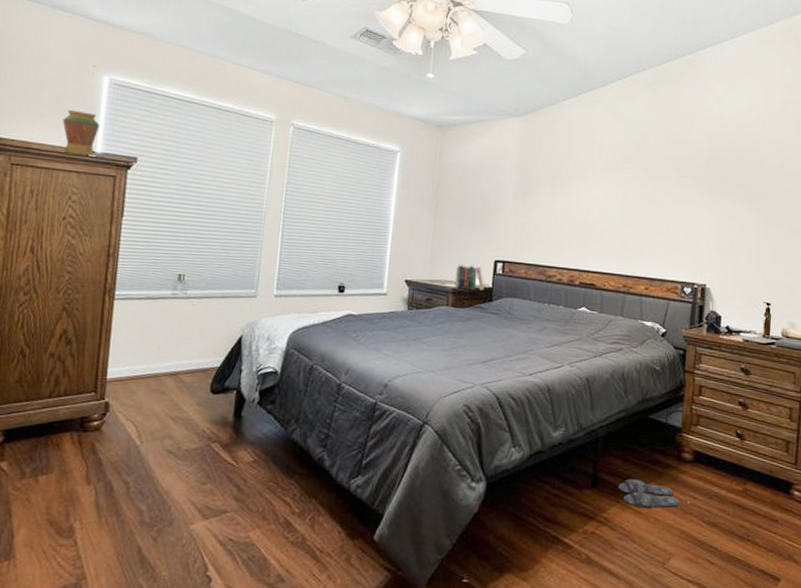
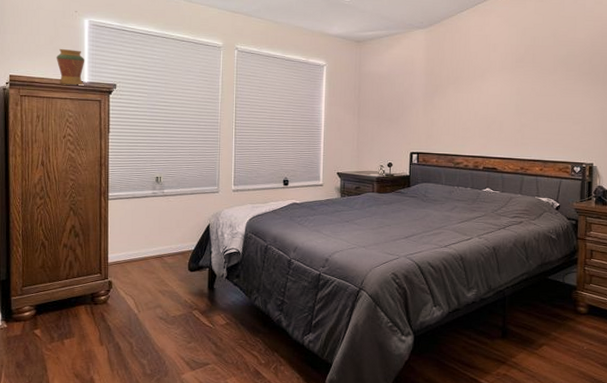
books: present [455,264,485,291] -> none [378,157,403,178]
slippers: present [618,479,680,508] -> none [524,330,578,353]

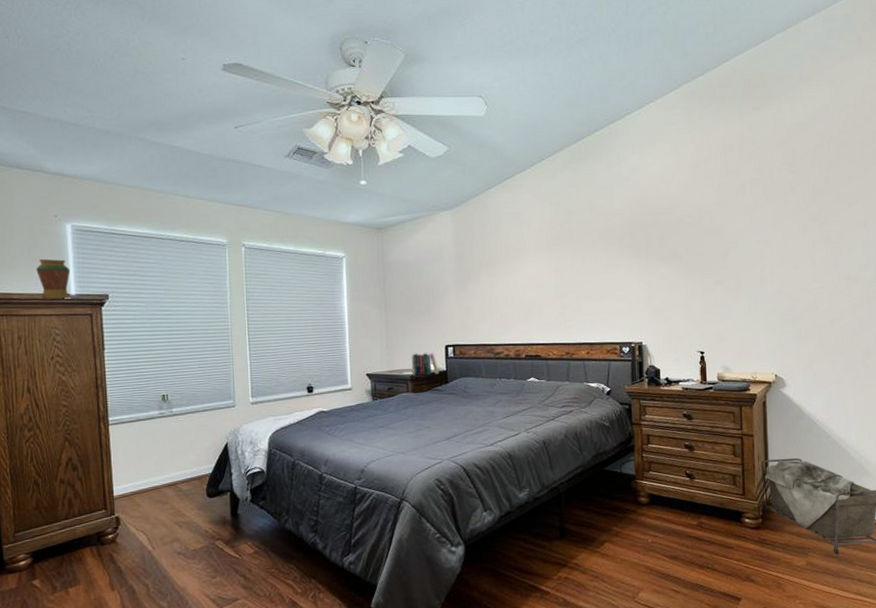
books: none [378,157,403,178] -> present [411,352,440,376]

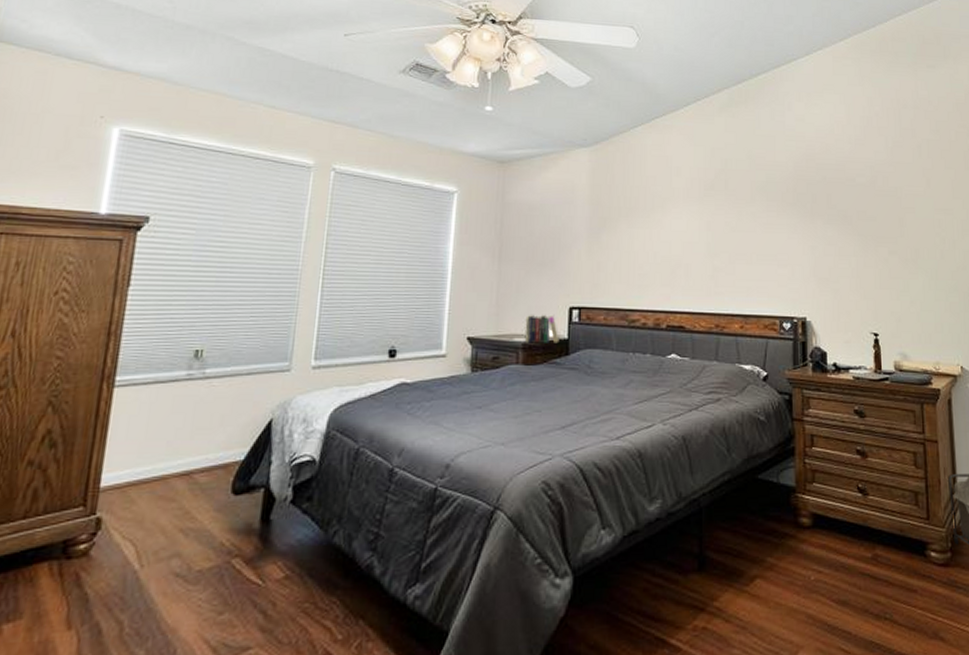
decorative vase: present [36,258,71,299] -> none [58,166,106,219]

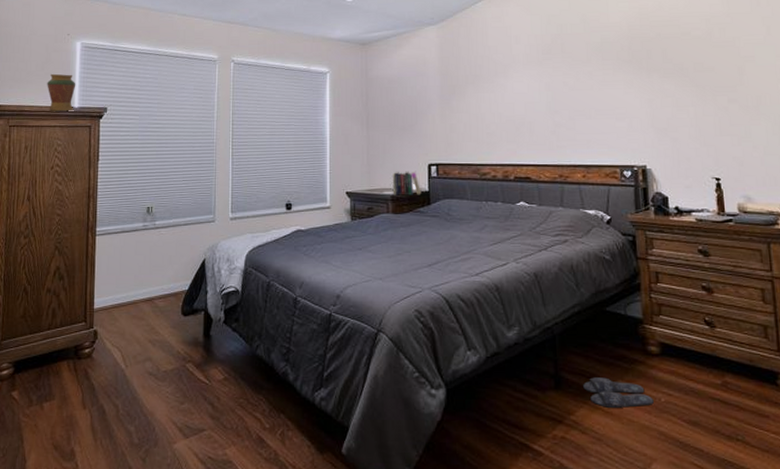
decorative vase: none [58,166,106,219] -> present [47,73,76,112]
slippers: none [729,555,803,590] -> present [583,377,654,408]

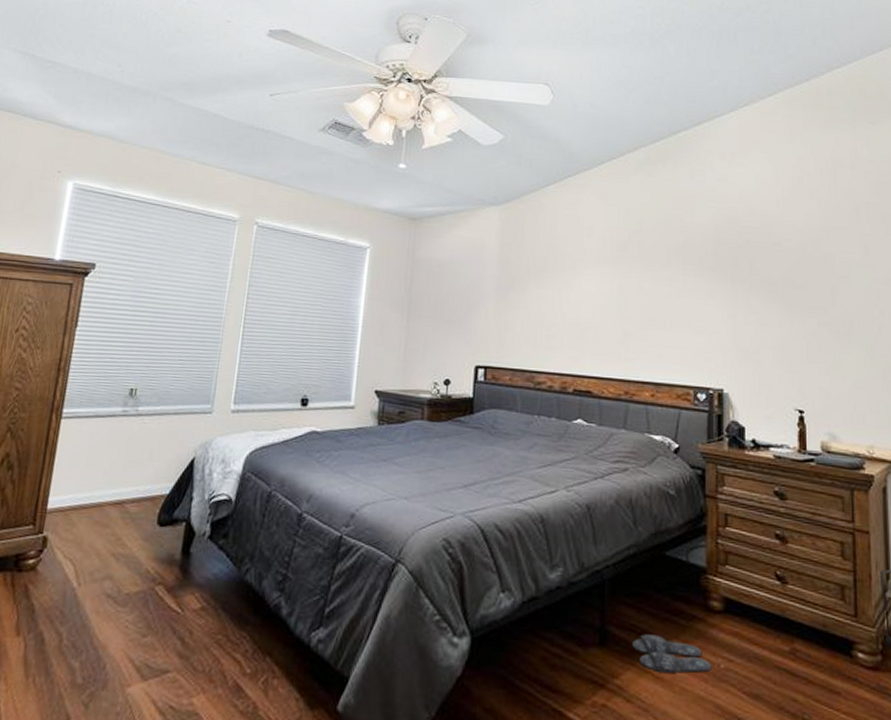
decorative vase: present [47,73,76,112] -> none [21,216,61,264]
books: present [392,171,422,196] -> none [430,371,465,402]

